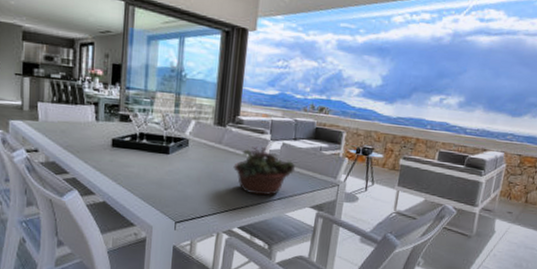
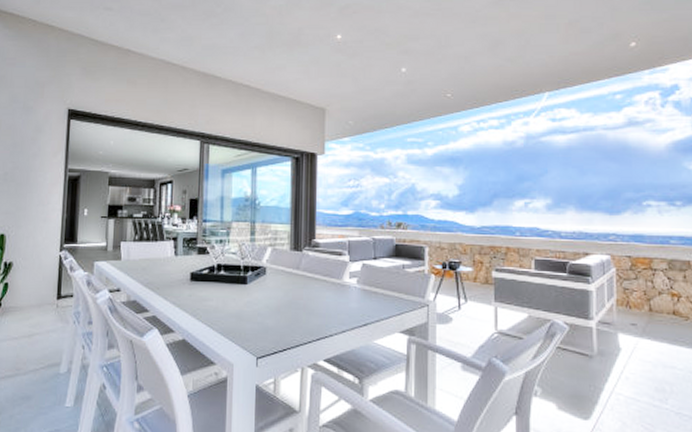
succulent planter: present [233,146,296,196] -> none [313,270,379,323]

